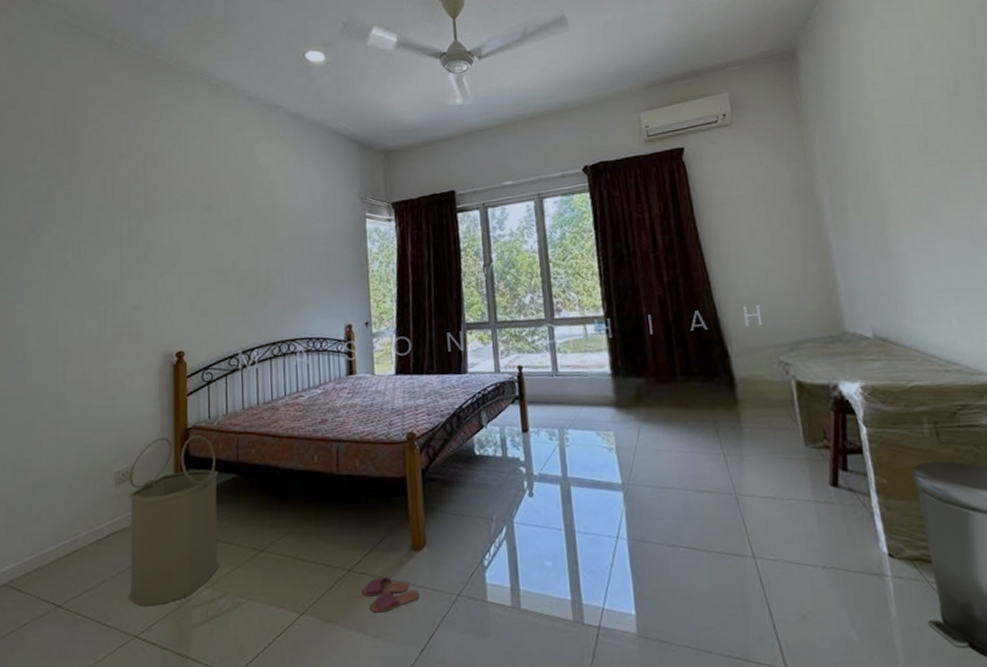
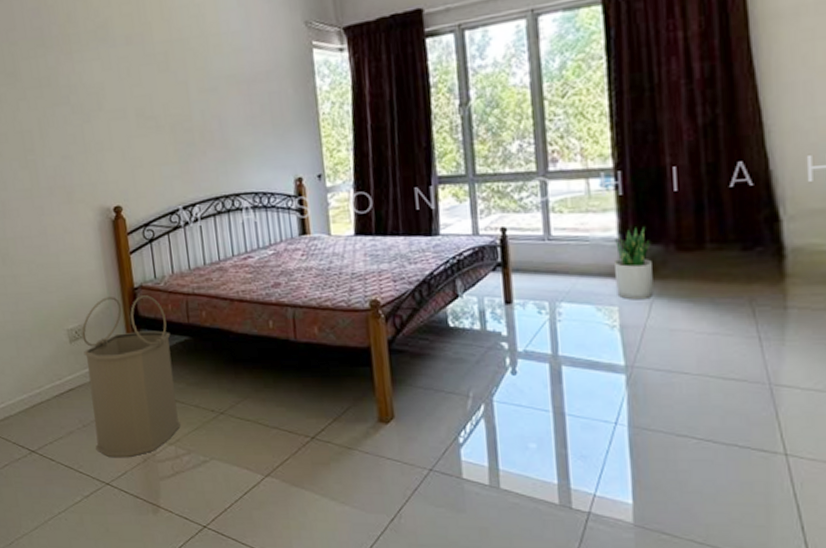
slippers: present [362,577,420,613] -> none [327,447,389,481]
planter: none [608,363,641,426] -> present [615,226,654,300]

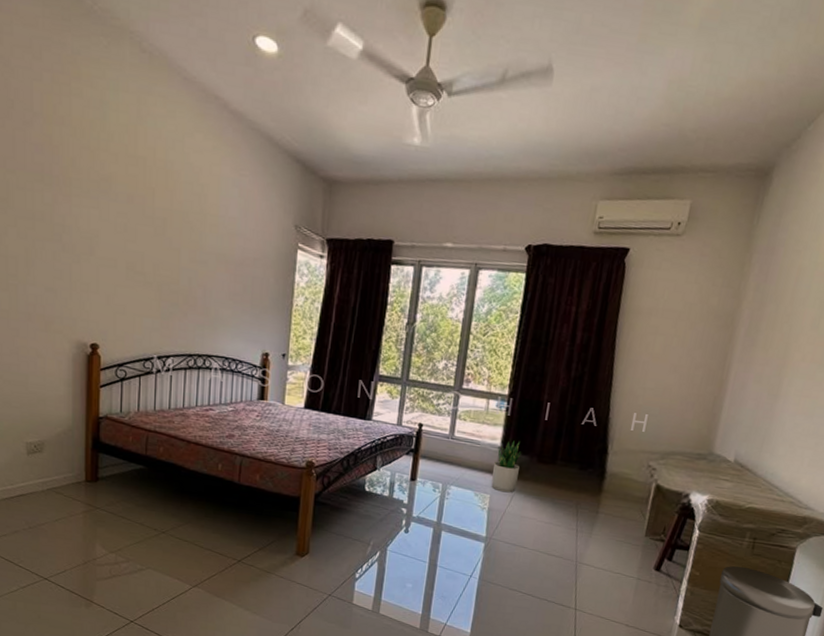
basket: present [82,295,181,458] -> none [39,420,127,559]

